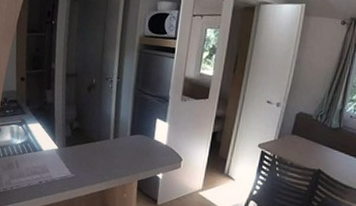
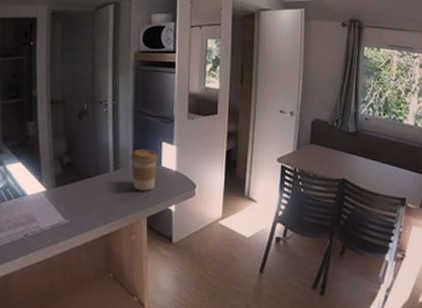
coffee cup: none [128,122,153,159] -> present [130,149,159,191]

